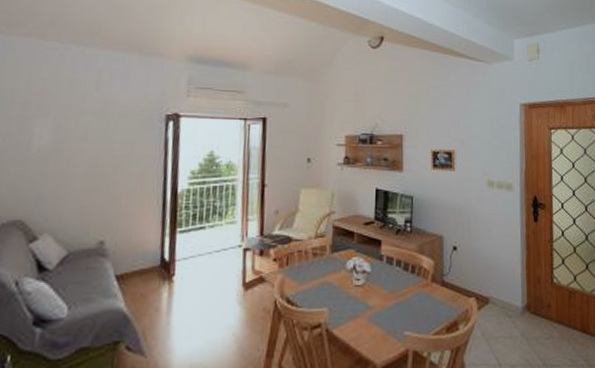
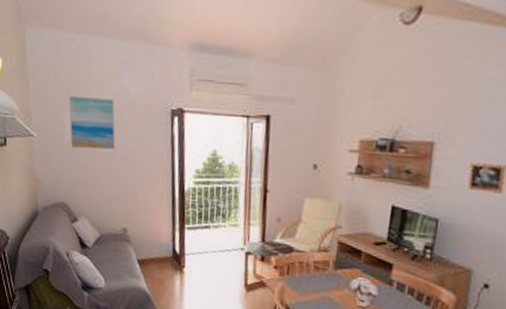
wall art: none [38,102,101,158] -> present [68,95,115,150]

